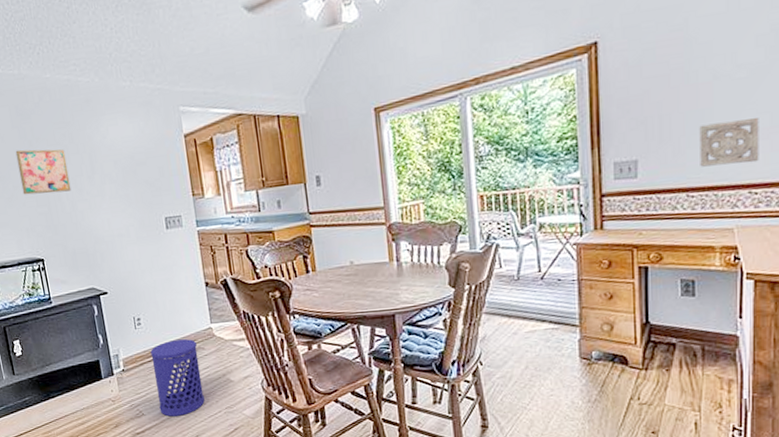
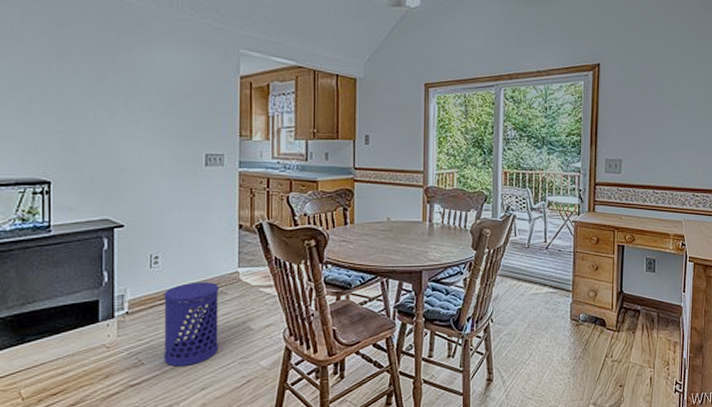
wall art: present [15,149,72,195] -> none [39,60,102,113]
wall ornament: present [699,118,759,167] -> none [663,140,701,173]

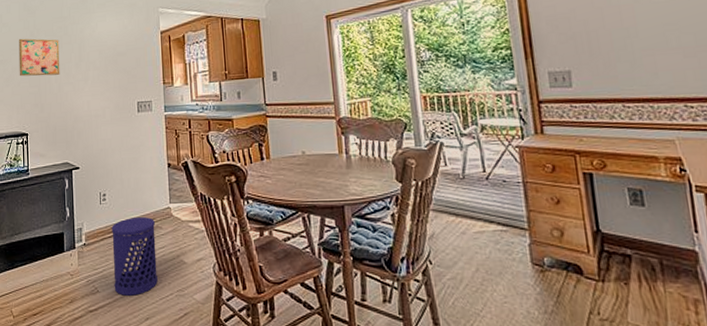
wall art: none [39,60,102,113] -> present [18,38,60,77]

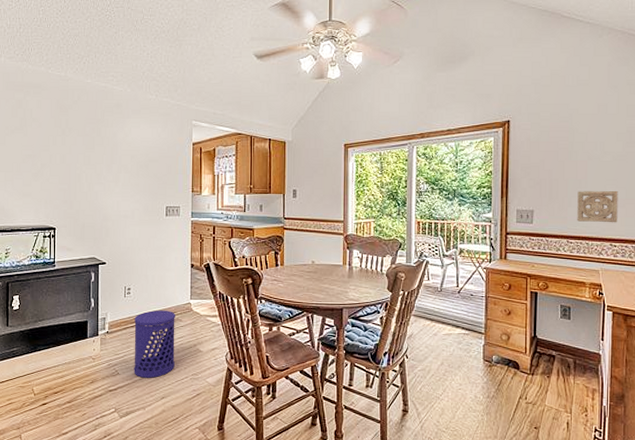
wall art: present [18,38,60,77] -> none [48,135,92,174]
wall ornament: none [626,38,690,80] -> present [577,191,618,223]

